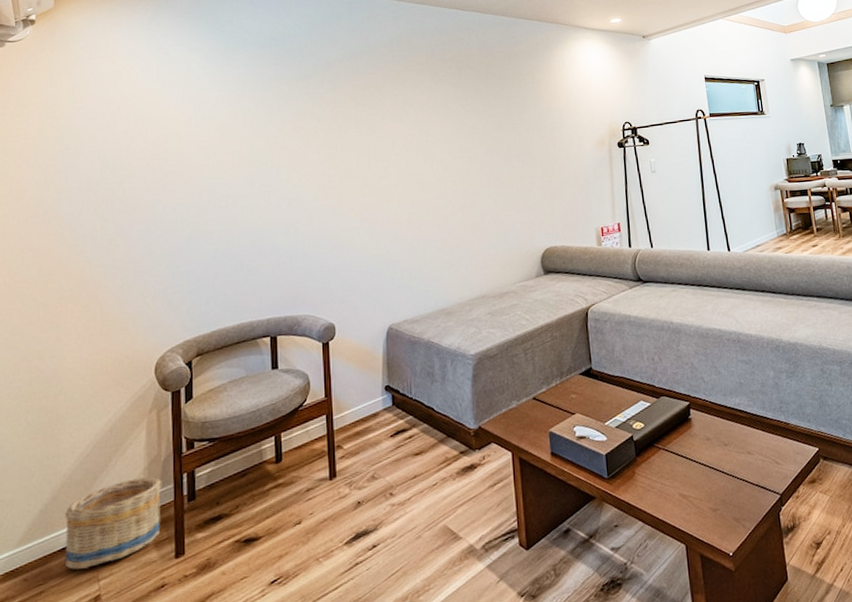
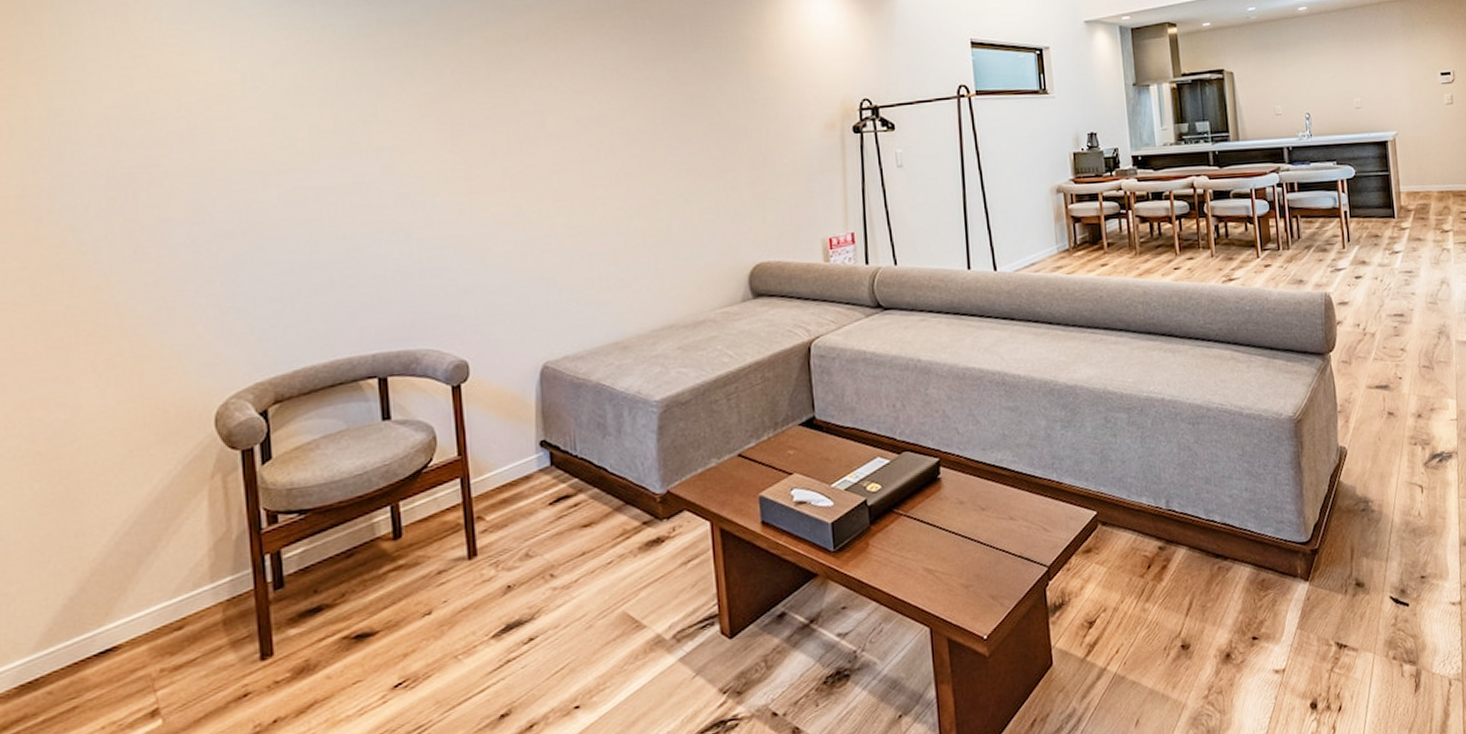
basket: present [64,477,162,570] -> none [100,559,237,679]

